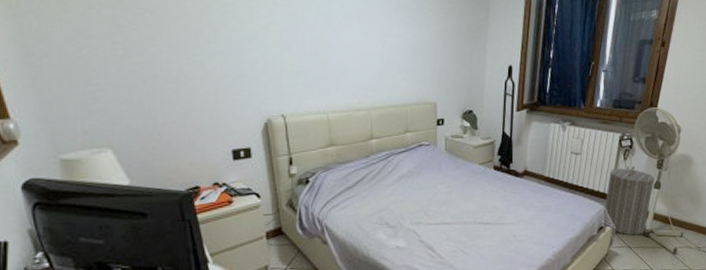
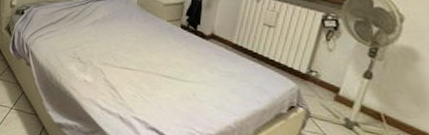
laundry hamper: present [604,166,654,236] -> none [297,48,364,125]

